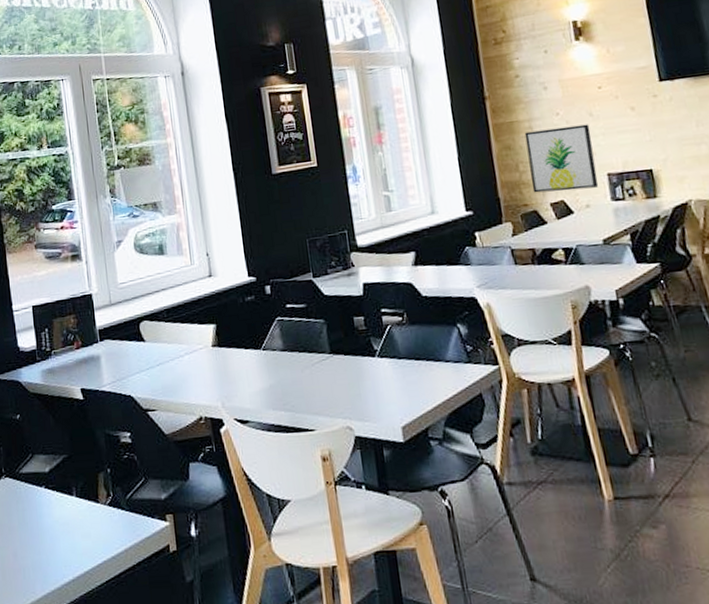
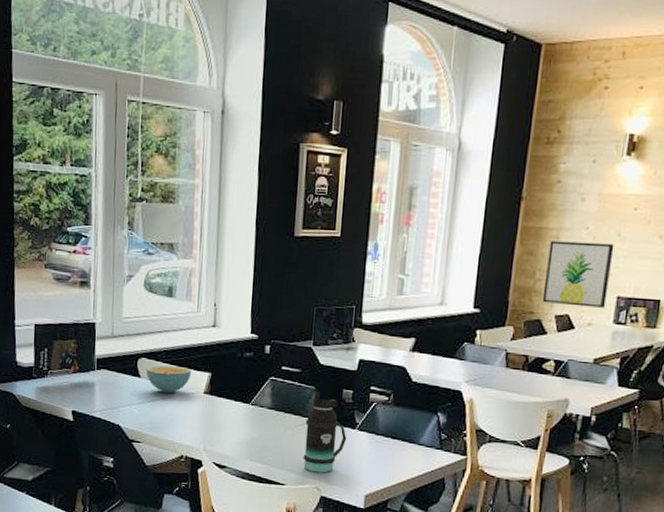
cereal bowl: none [149,323,196,354] -> present [146,365,192,394]
bottle: none [322,324,369,411] -> present [303,392,347,473]

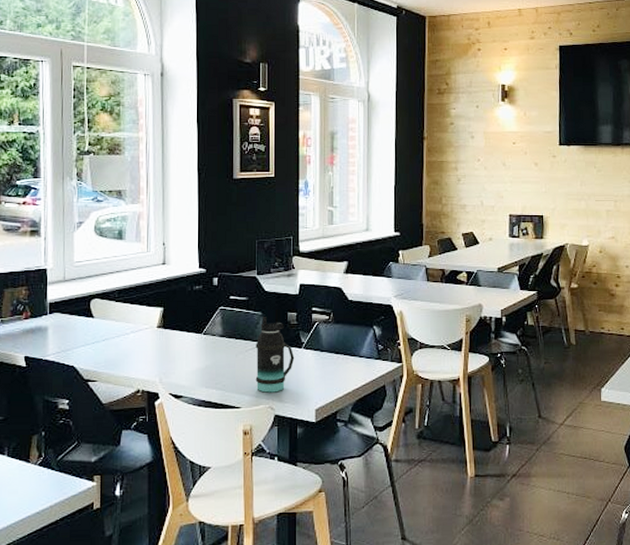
cereal bowl: present [146,365,192,394] -> none [99,304,145,331]
wall art: present [542,240,615,308] -> none [450,171,502,225]

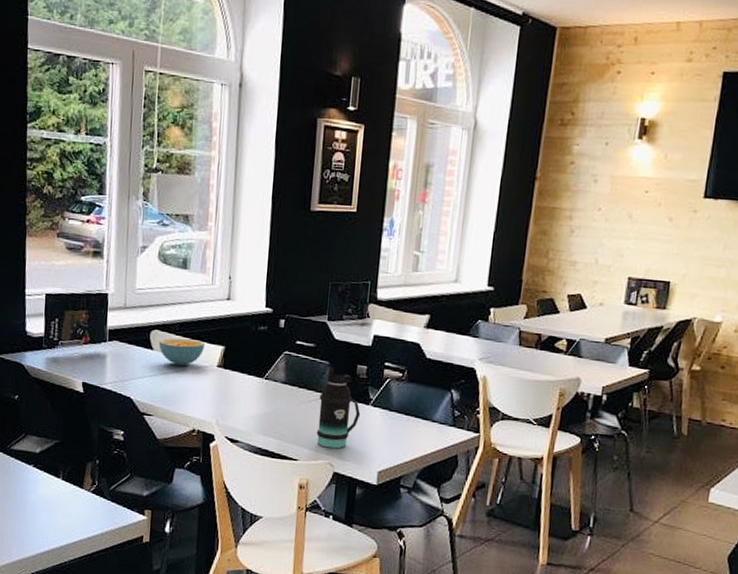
cereal bowl: none [99,304,145,331] -> present [158,338,206,367]

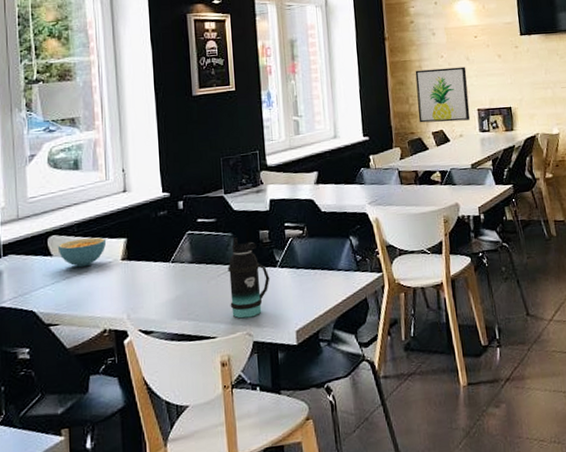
wall art: none [555,221,626,288] -> present [415,66,471,123]

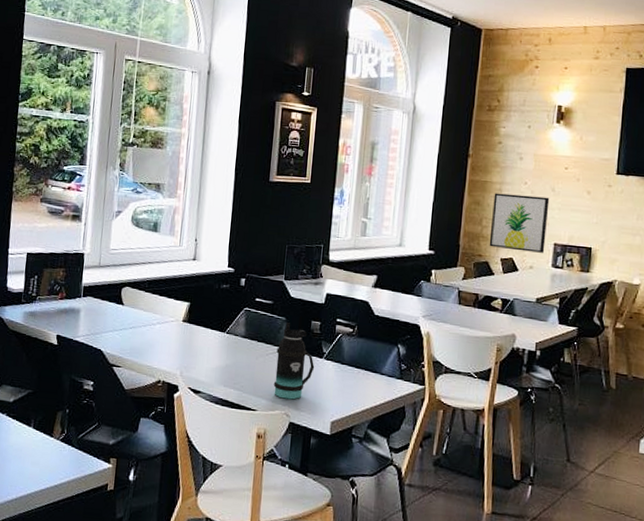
cereal bowl: present [57,237,107,268] -> none [129,294,172,321]

